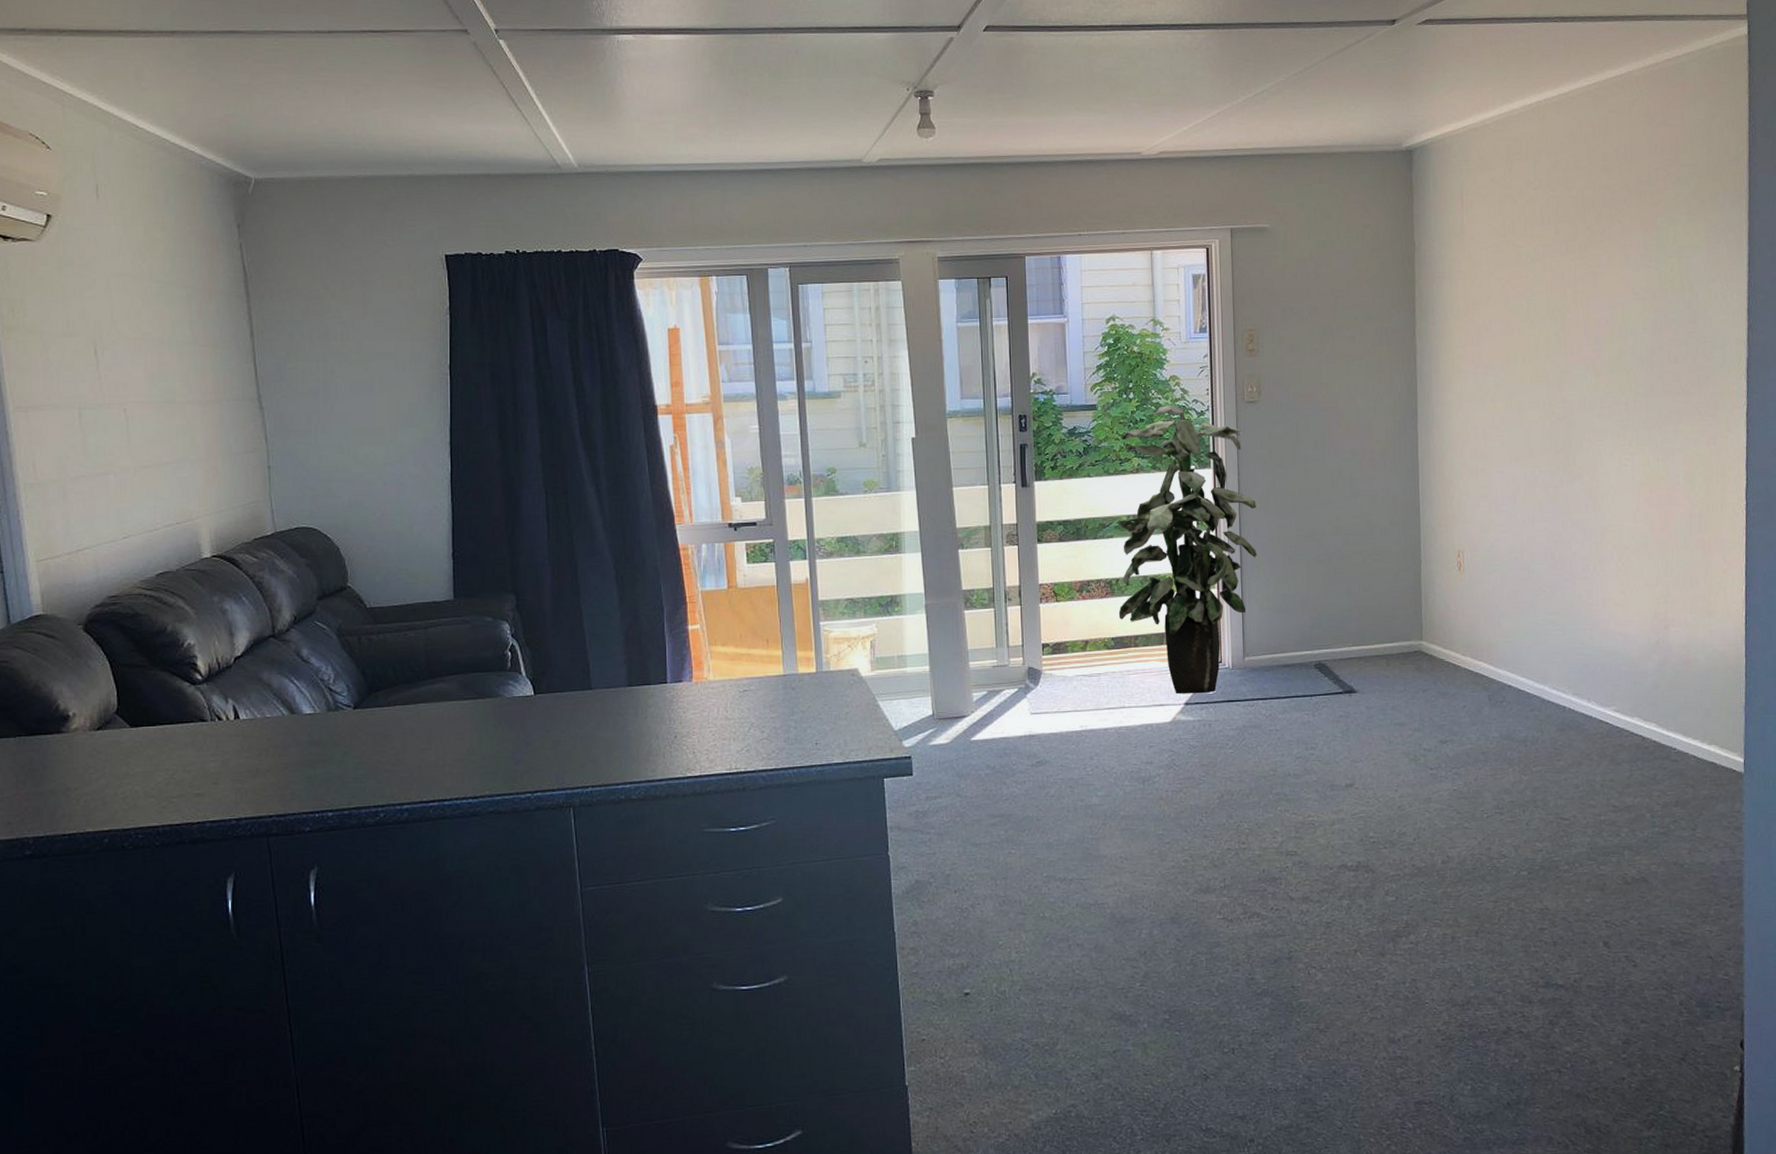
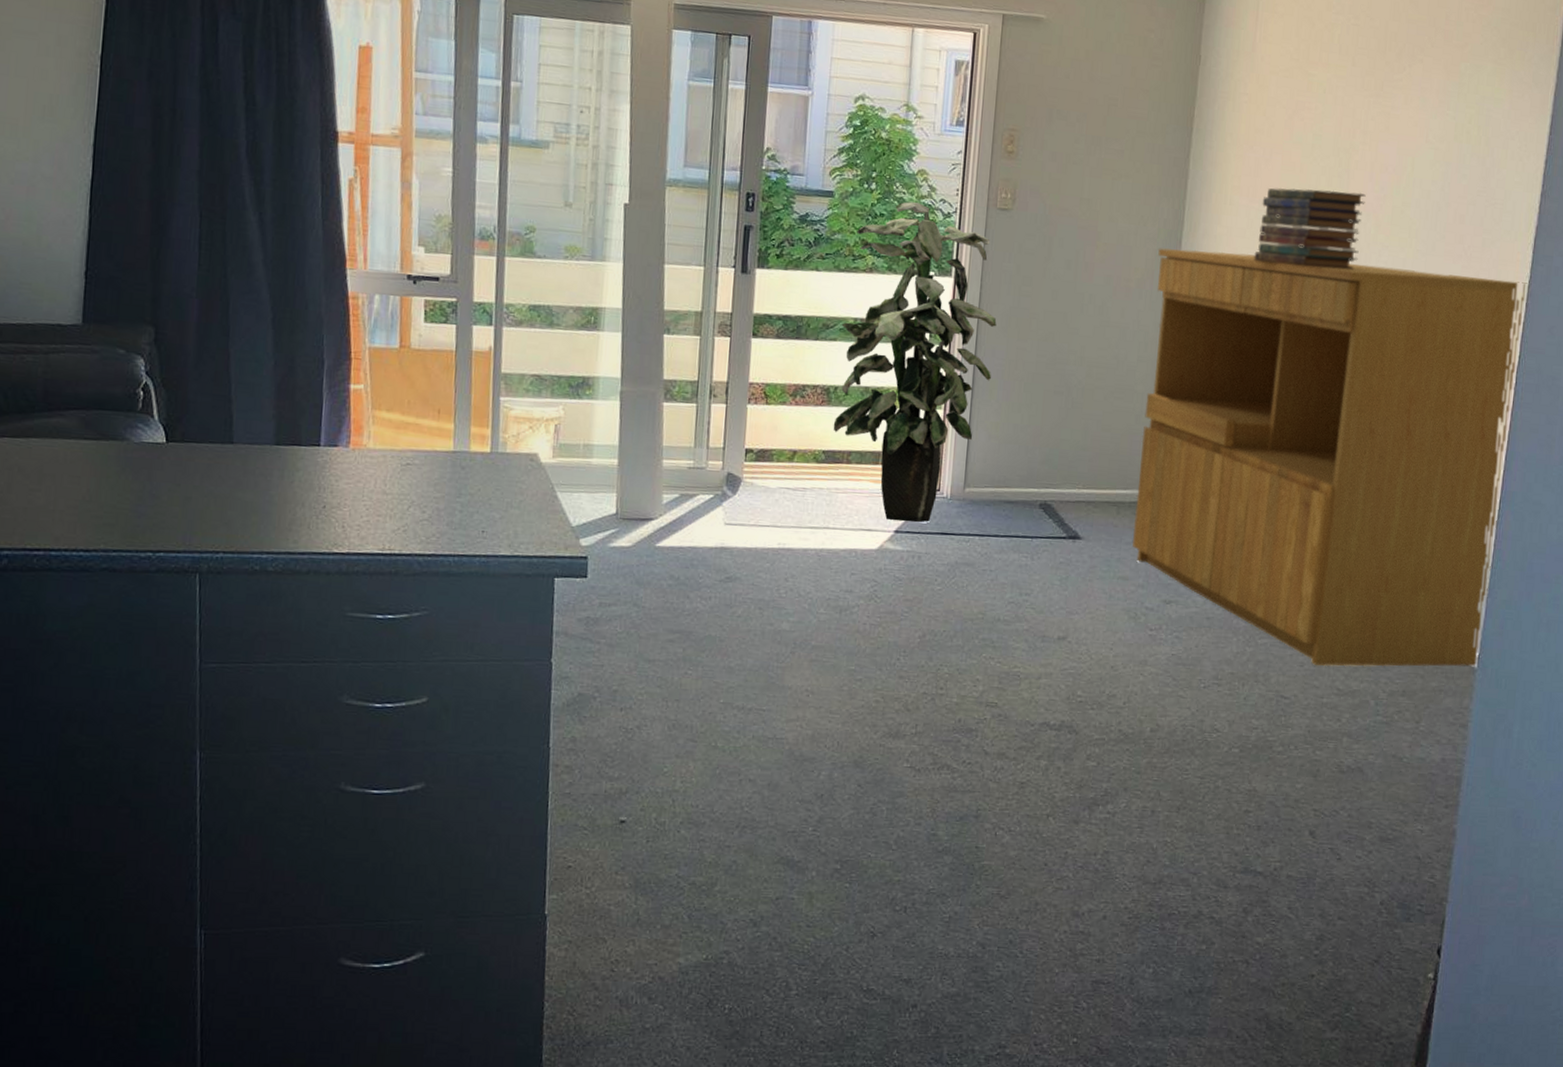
bookcase: none [1397,410,1745,787] -> present [1133,247,1527,667]
book stack: none [1486,347,1583,420] -> present [1254,187,1366,269]

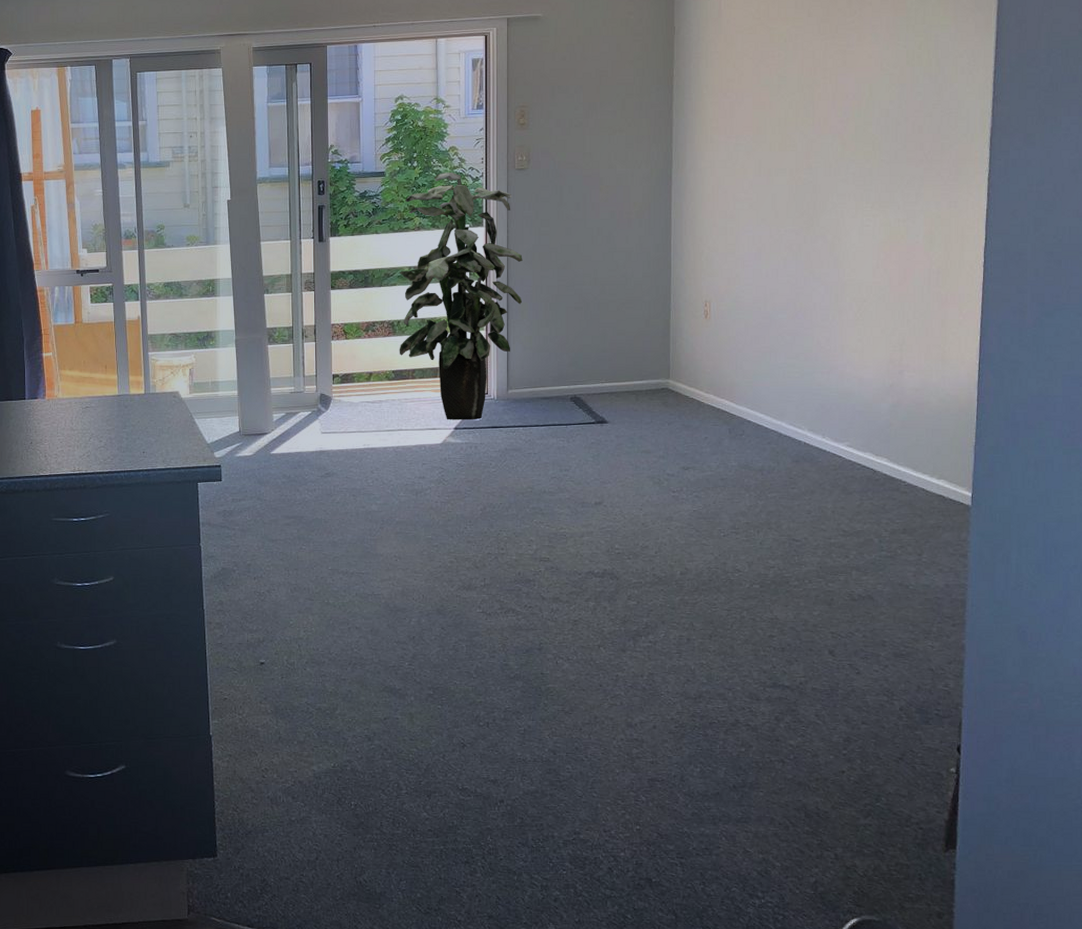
bookcase: present [1133,247,1527,667] -> none [651,176,987,513]
book stack: present [1254,187,1366,269] -> none [736,119,830,185]

